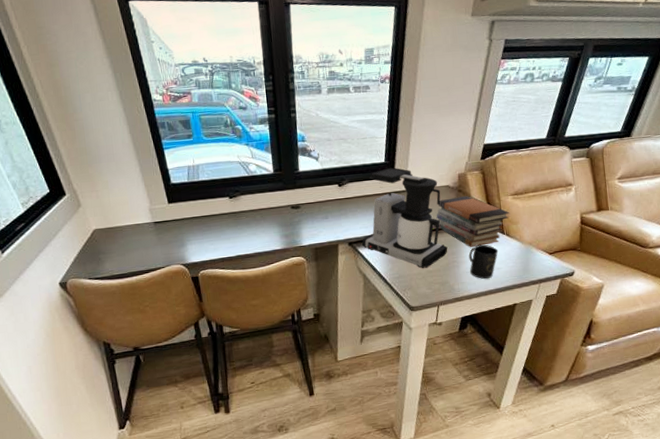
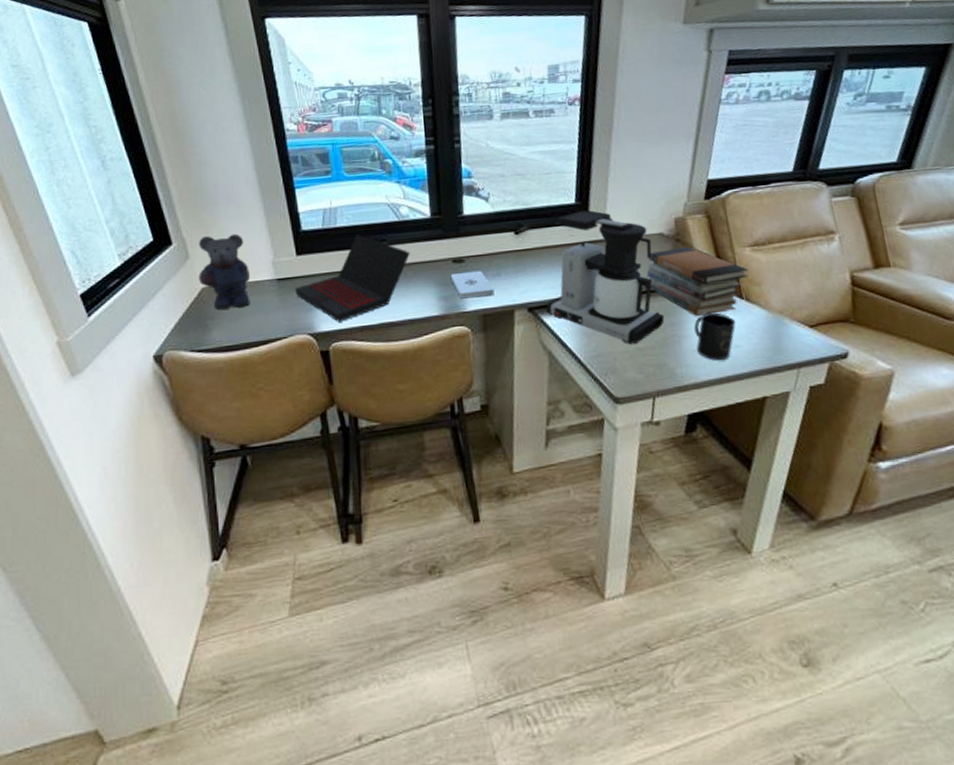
bear: none [88,186,134,247] -> present [198,233,251,311]
laptop: none [168,187,258,255] -> present [294,235,410,322]
notepad: none [290,214,323,236] -> present [451,270,494,299]

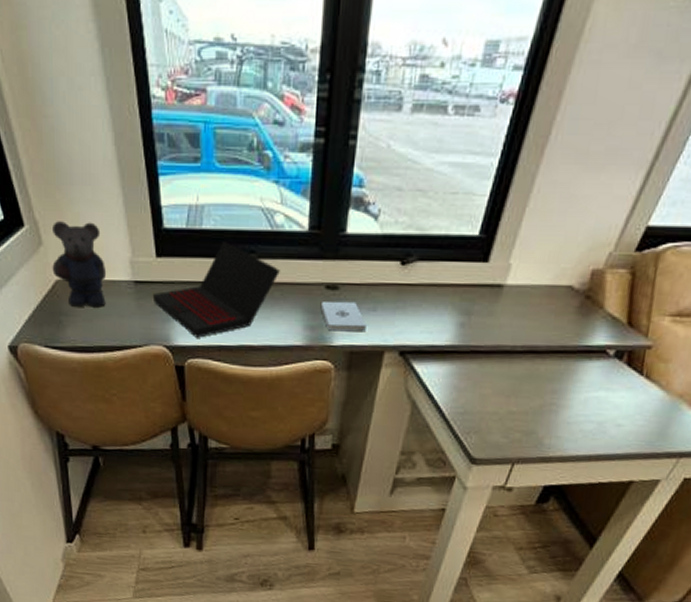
coffee maker: present [546,209,665,344] -> none [419,245,557,406]
book stack: present [646,247,748,316] -> none [540,306,660,387]
mug: present [694,312,736,361] -> none [572,385,626,438]

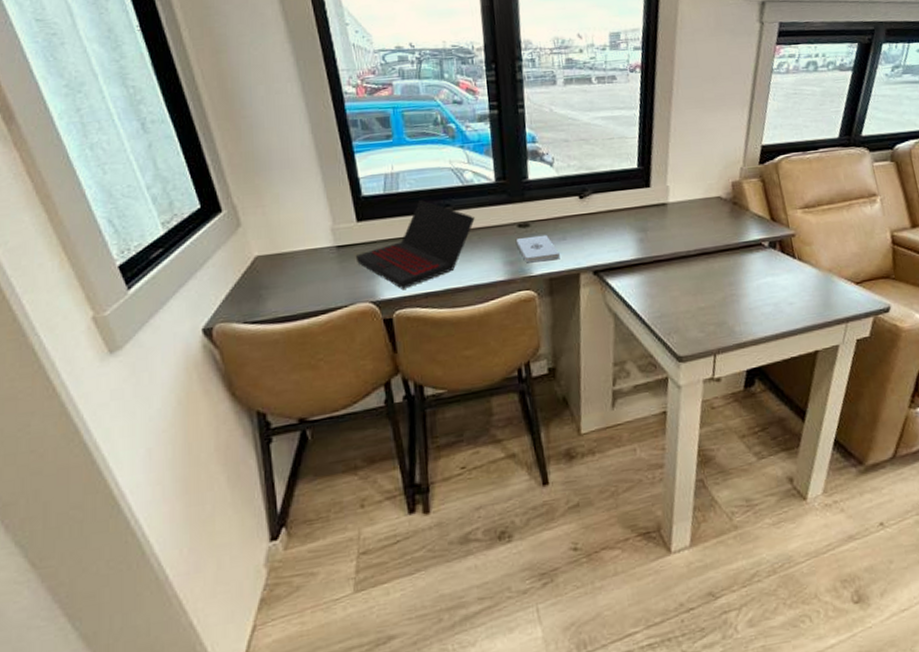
bear: present [52,221,107,308] -> none [251,199,308,280]

